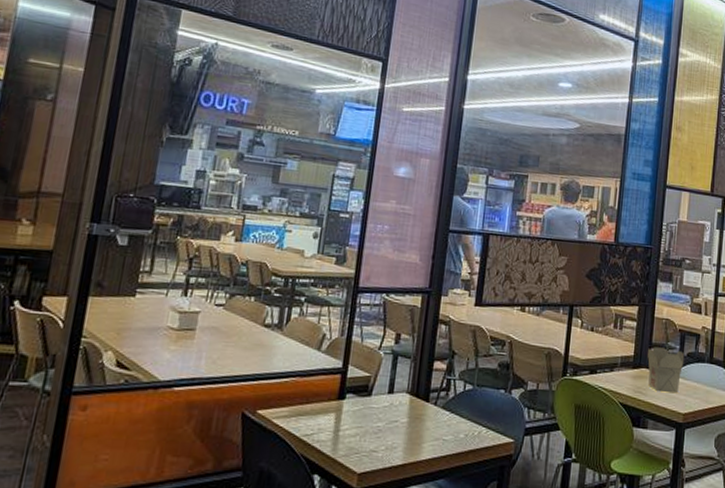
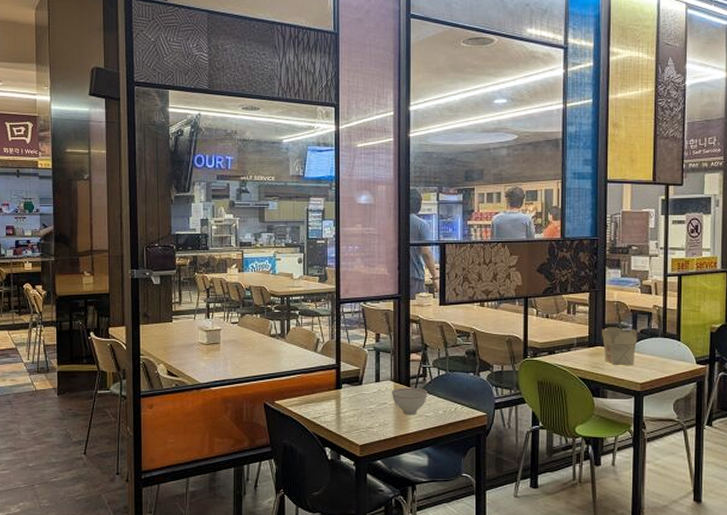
bowl: none [405,402,450,438] -> present [391,387,429,415]

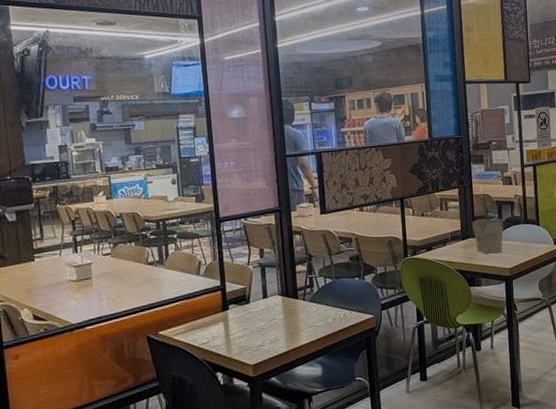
bowl: present [391,387,429,415] -> none [279,298,317,328]

